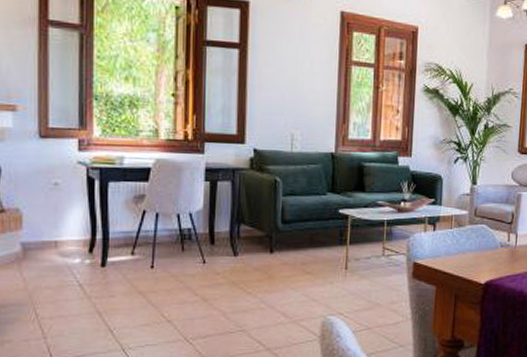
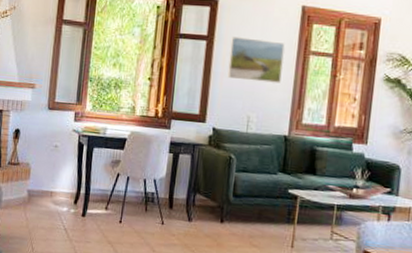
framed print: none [265,45,326,97] -> present [227,37,285,83]

